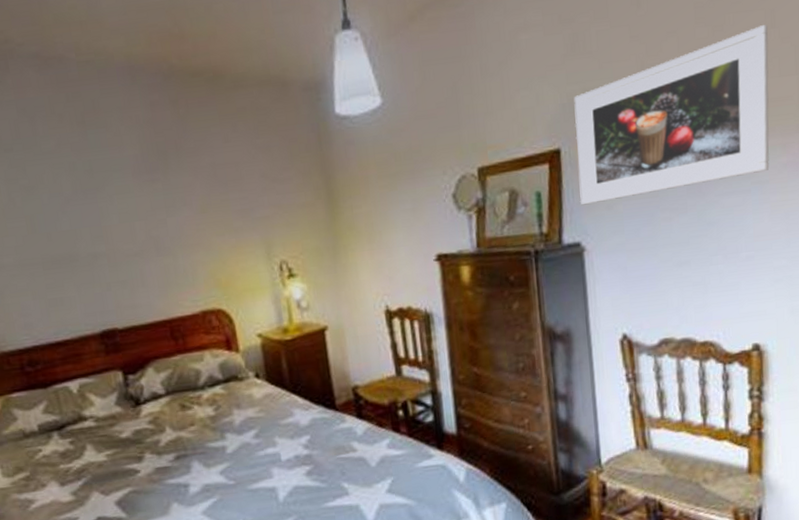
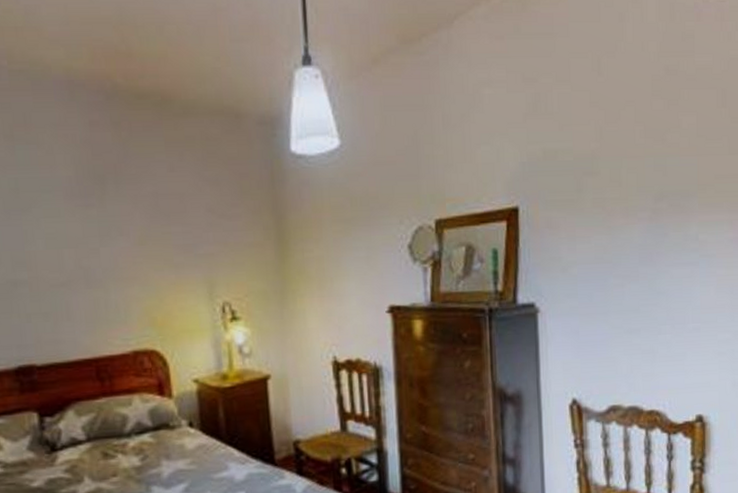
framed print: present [573,25,770,205] -> none [533,103,719,266]

